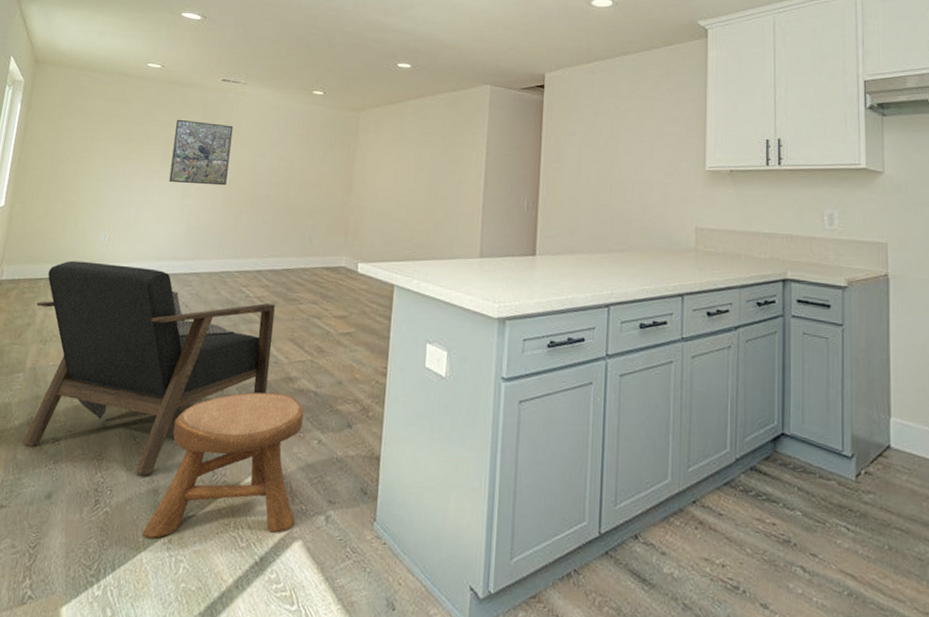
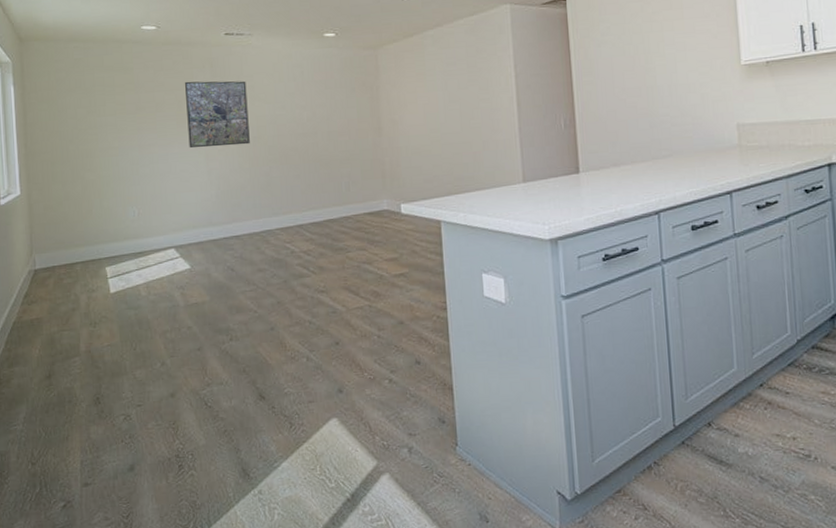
armchair: present [22,260,275,476] -> none [77,237,330,436]
stool: present [142,392,304,538] -> none [231,341,380,492]

